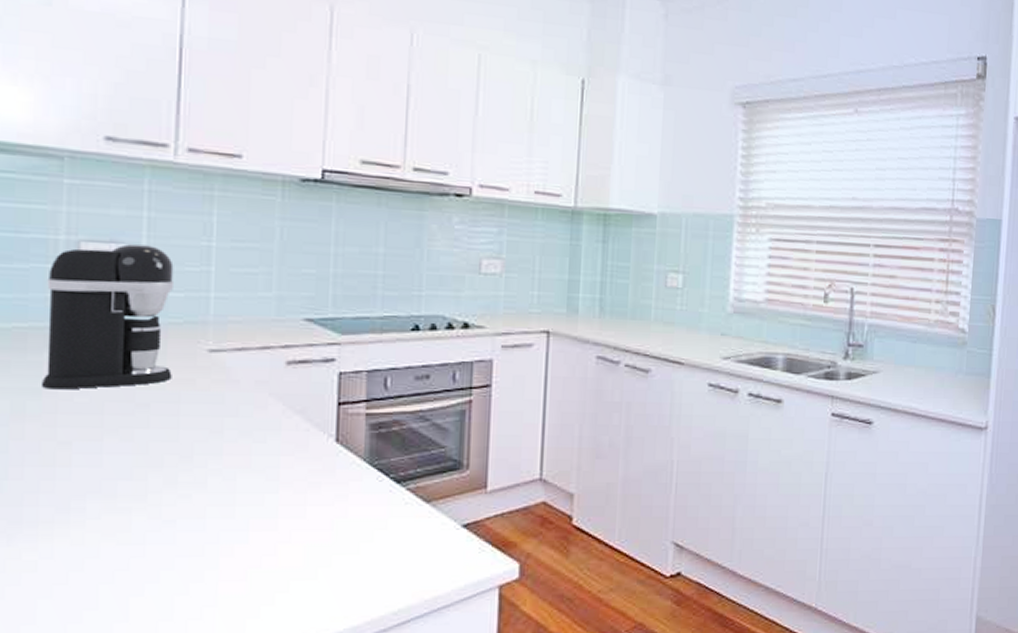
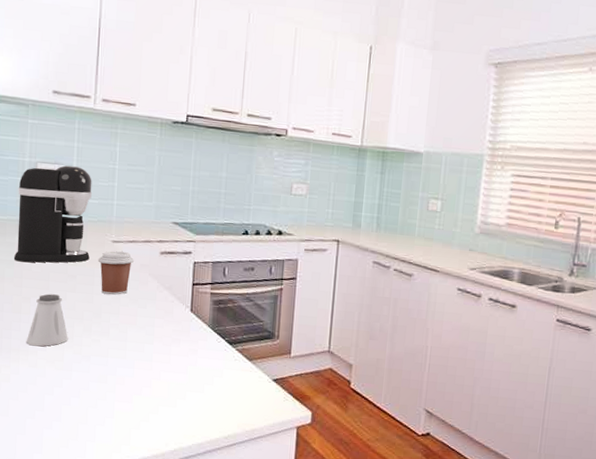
saltshaker: none [65,433,138,514] -> present [26,294,68,347]
coffee cup: none [185,364,246,428] -> present [97,251,135,295]

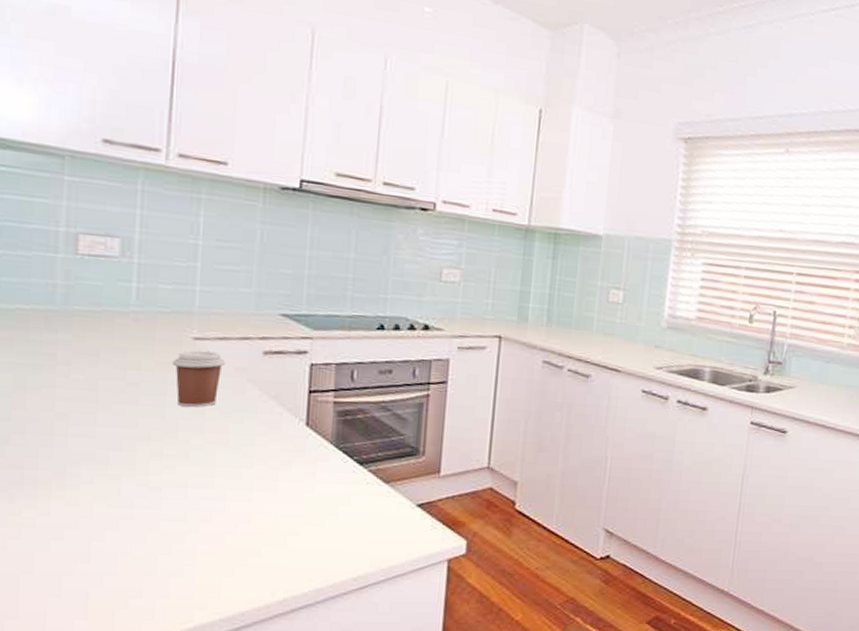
coffee maker: present [13,165,92,263] -> none [41,238,163,367]
saltshaker: present [26,294,68,347] -> none [61,408,127,478]

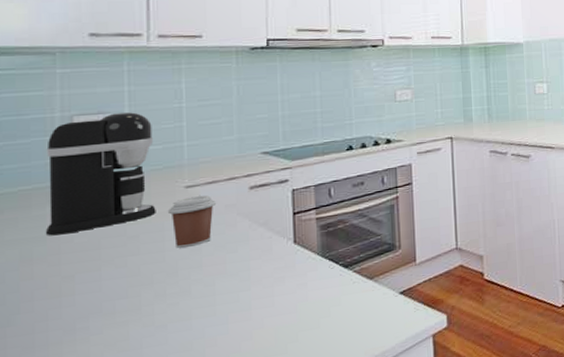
coffee maker: none [41,238,163,367] -> present [45,112,156,236]

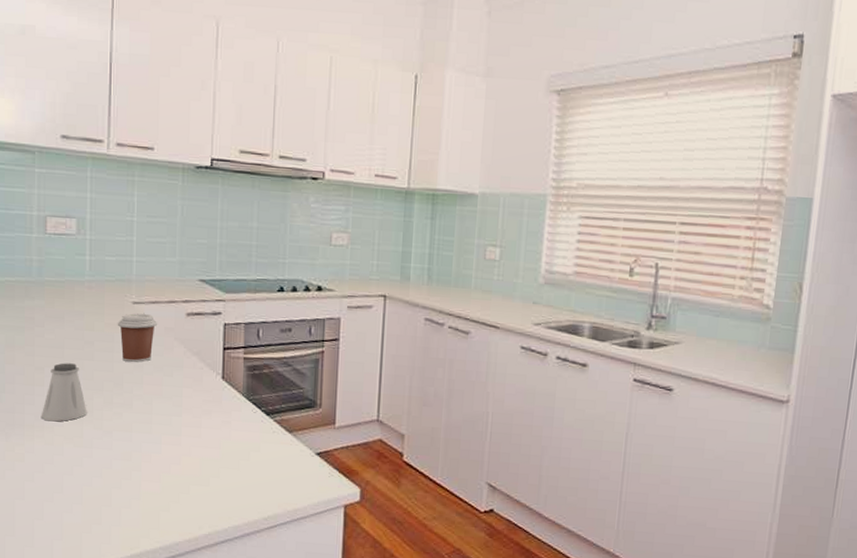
coffee maker: present [45,112,156,236] -> none [24,219,108,329]
saltshaker: none [71,262,134,333] -> present [41,363,87,422]

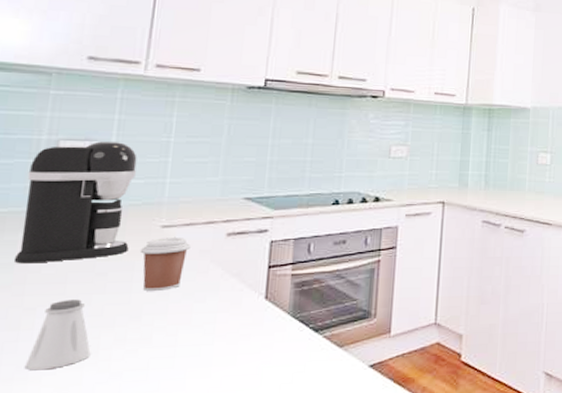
coffee maker: none [24,219,108,329] -> present [13,141,137,264]

